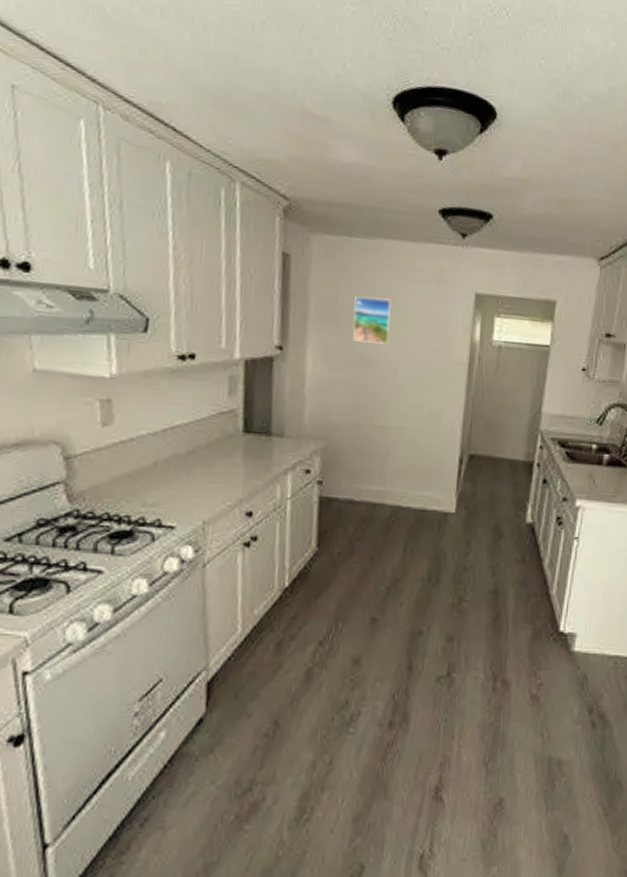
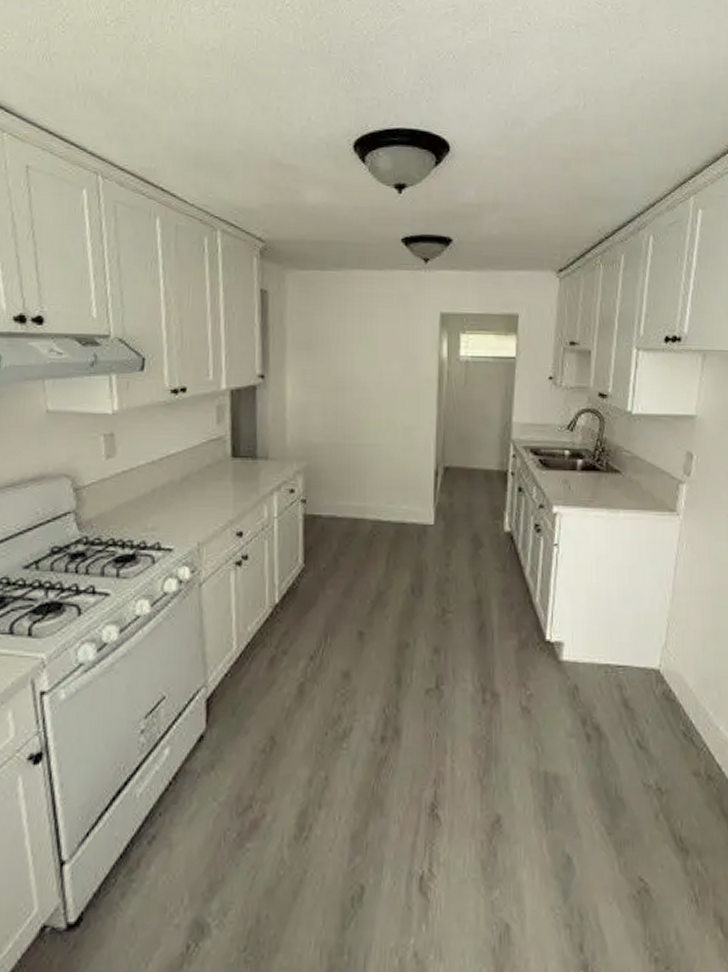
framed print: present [353,297,392,344] -> none [327,324,363,367]

